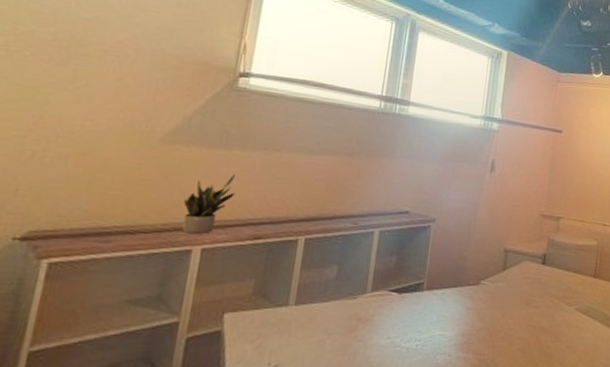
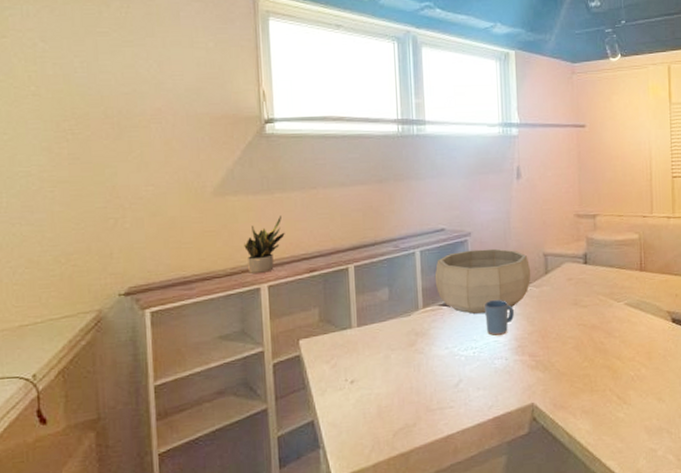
decorative bowl: none [389,236,490,304] -> present [434,248,531,314]
mug: none [434,290,466,329] -> present [485,299,514,336]

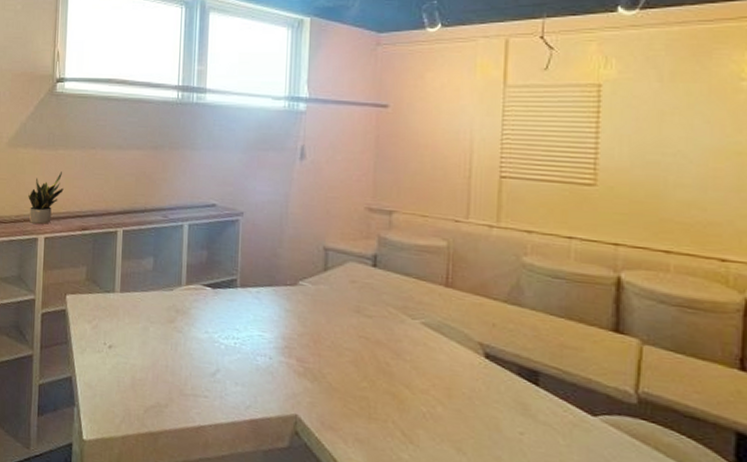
decorative bowl: present [434,248,531,314] -> none [200,231,308,302]
mug: present [485,299,514,336] -> none [251,289,284,330]

